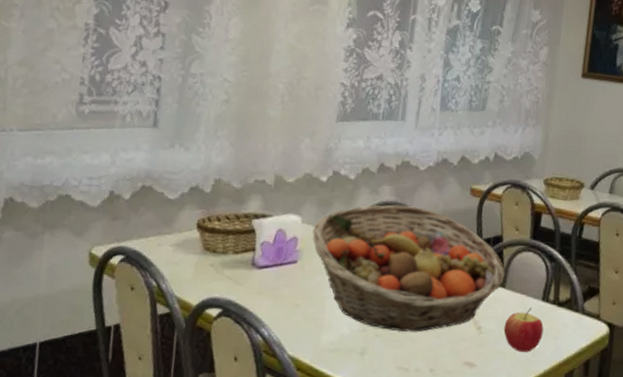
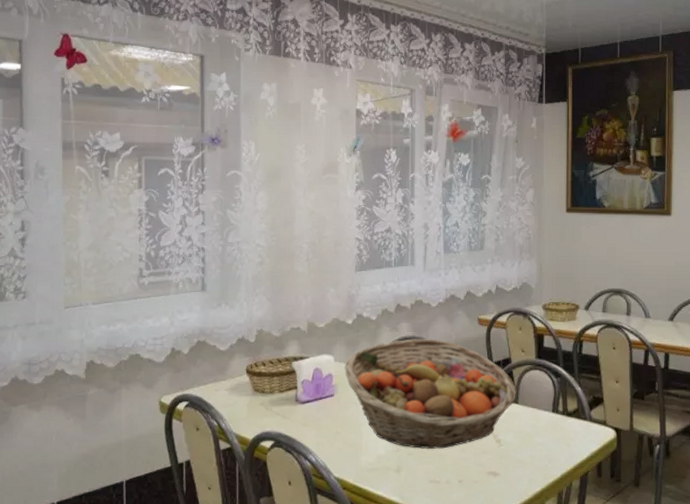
apple: present [503,307,544,352] -> none [521,419,556,459]

